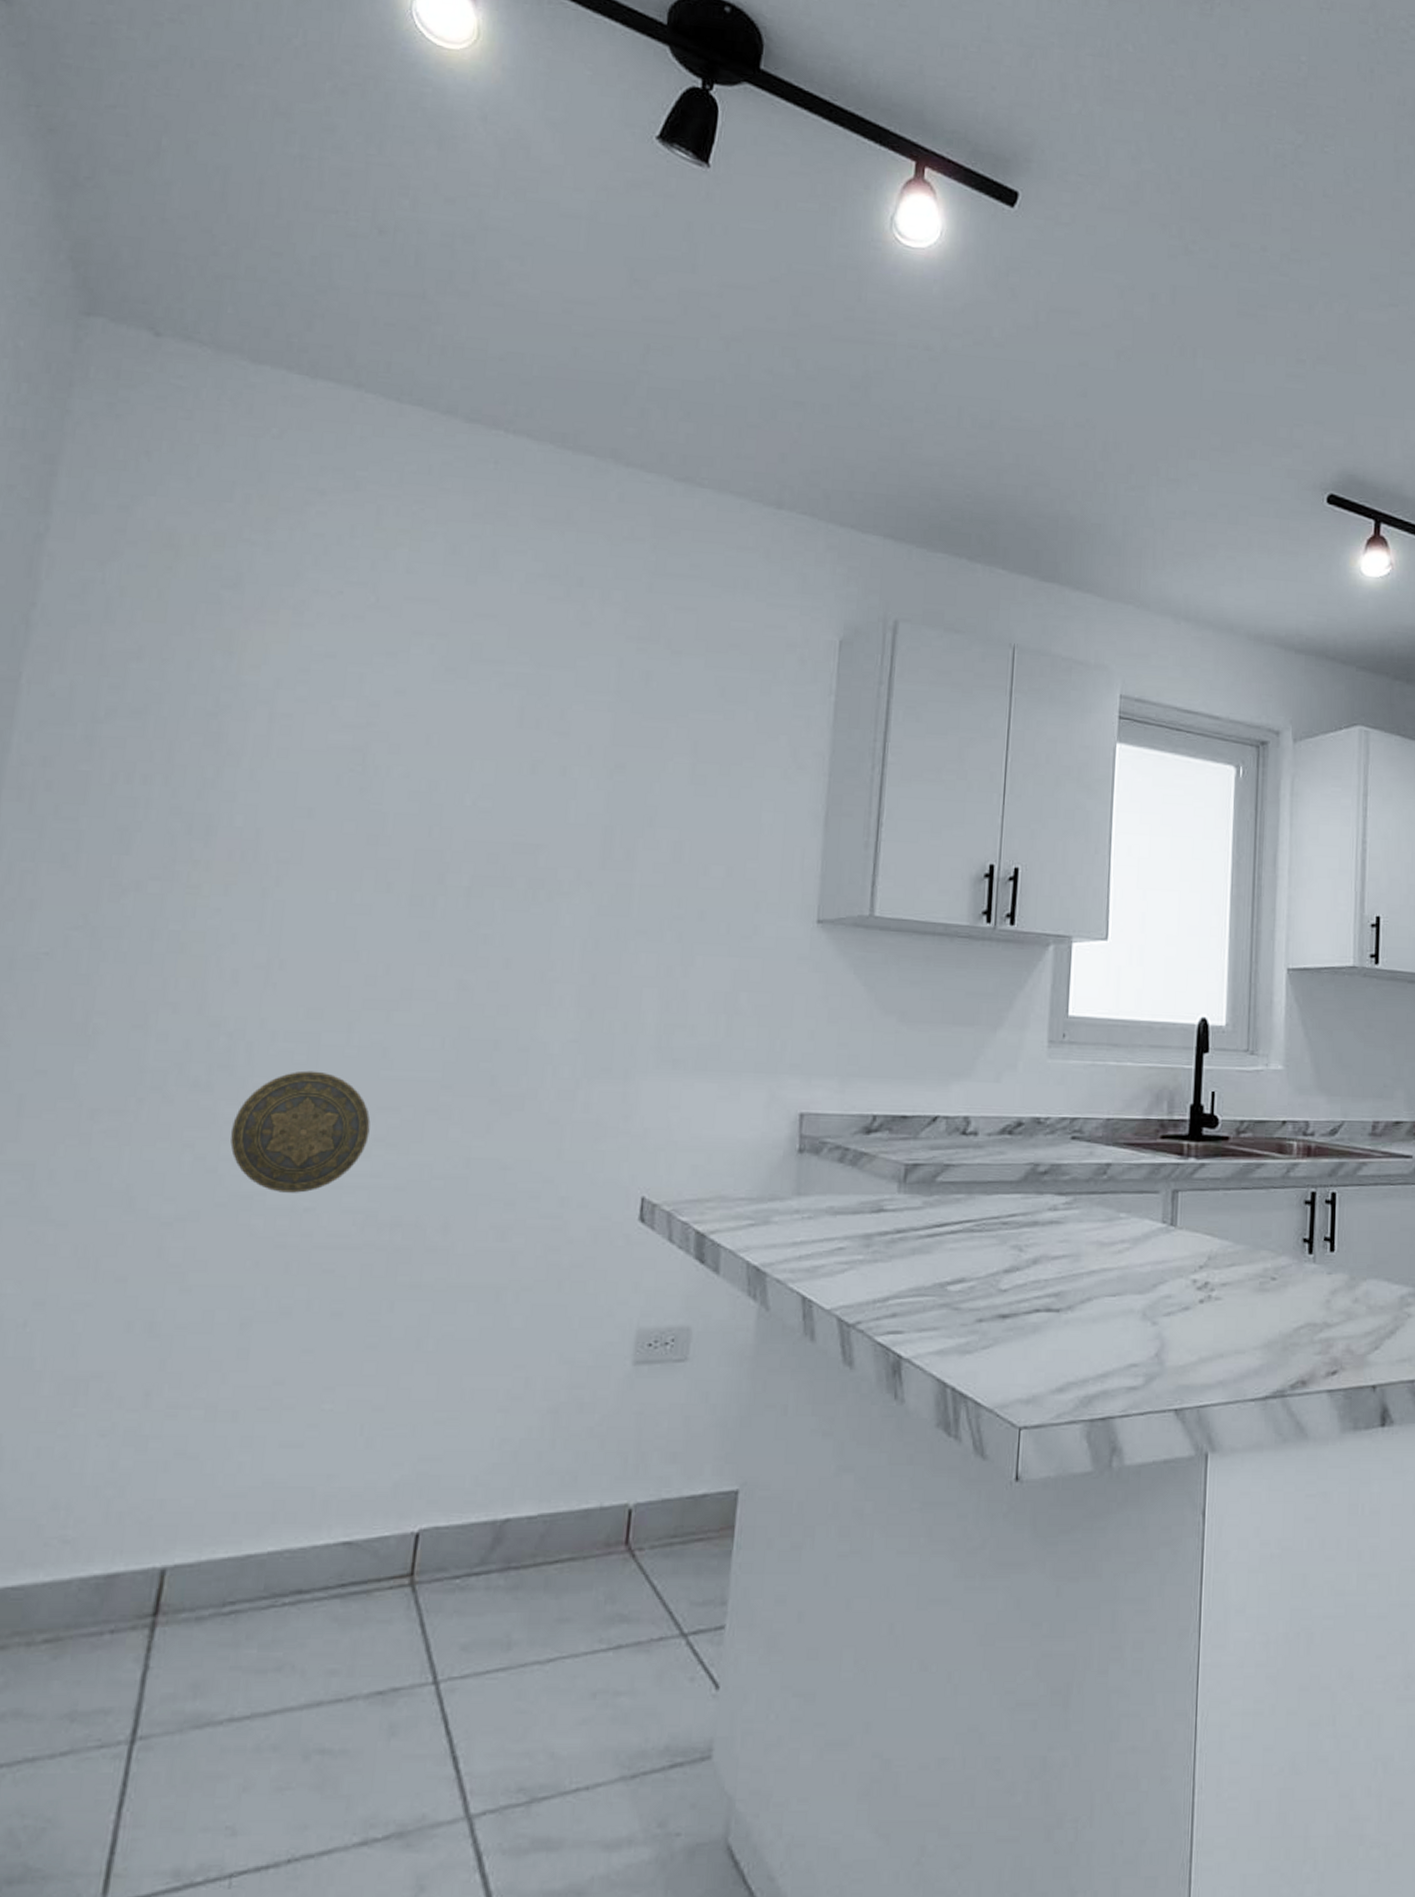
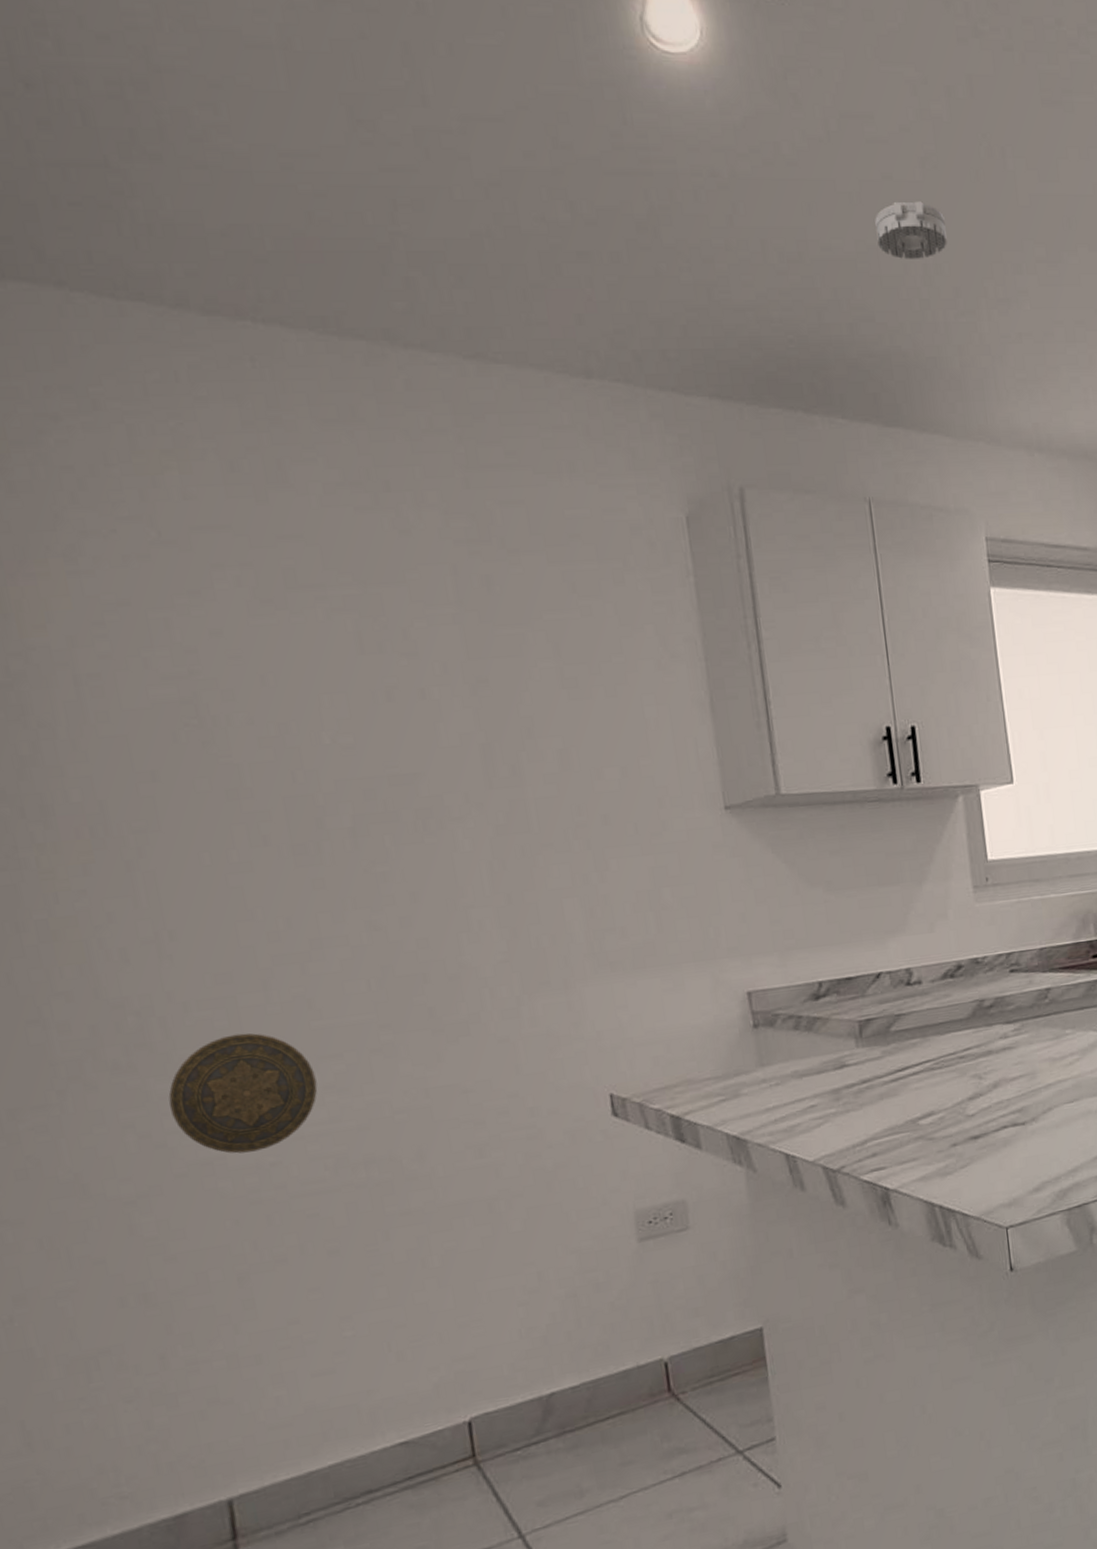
smoke detector: none [1064,385,1130,437] -> present [875,201,947,259]

